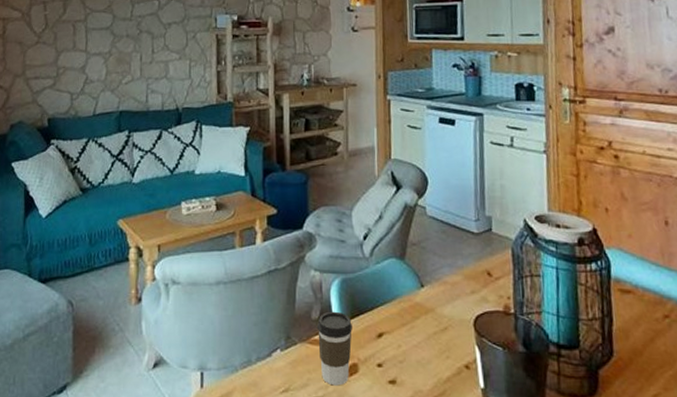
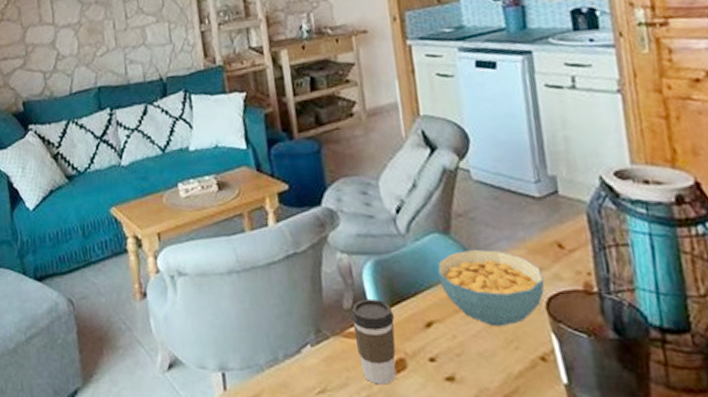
cereal bowl: none [392,273,474,339] -> present [437,249,545,327]

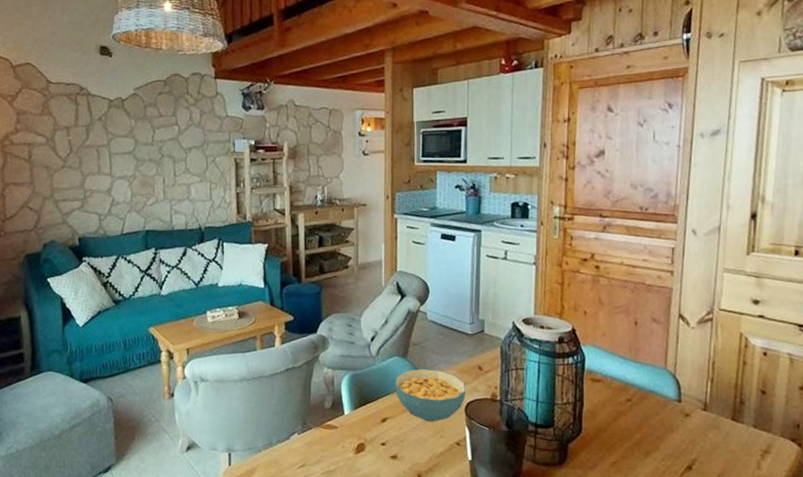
coffee cup: present [350,298,396,385] -> none [329,401,360,461]

